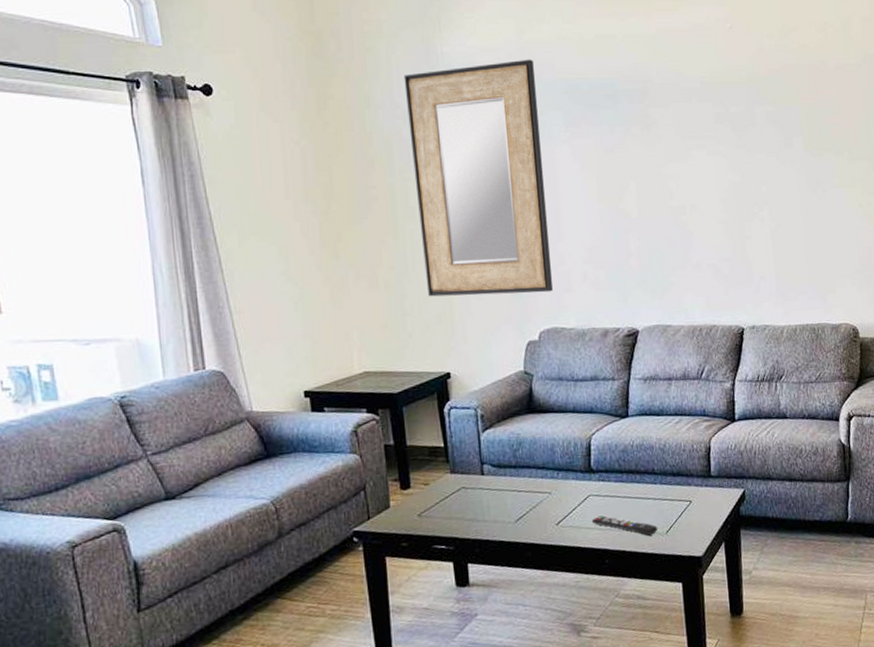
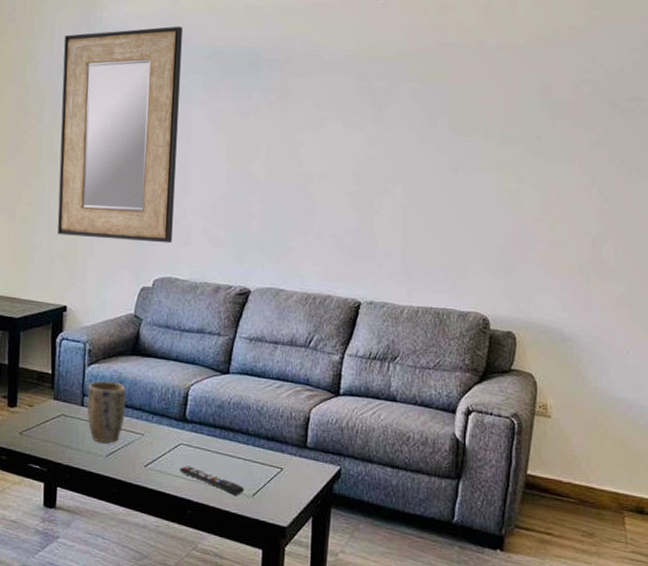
plant pot: none [485,444,529,509] -> present [86,380,126,444]

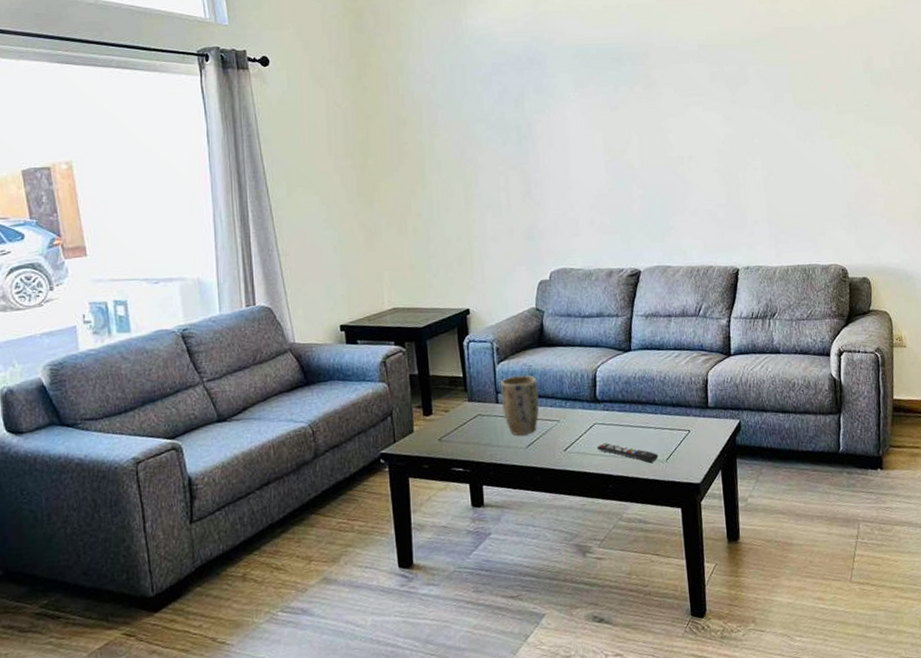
home mirror: present [57,26,182,244] -> none [432,28,563,241]

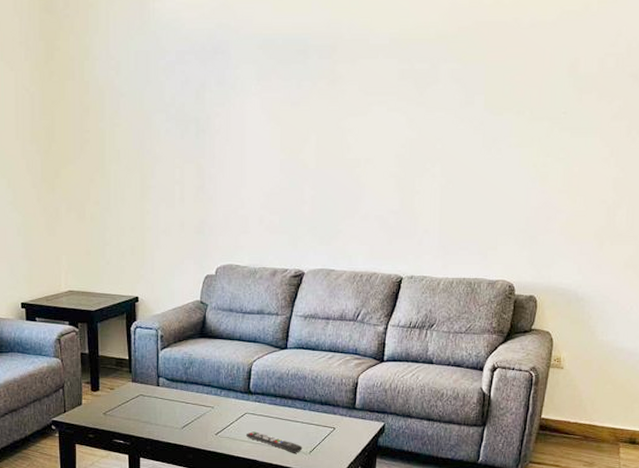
plant pot: present [500,375,540,436] -> none [162,362,196,417]

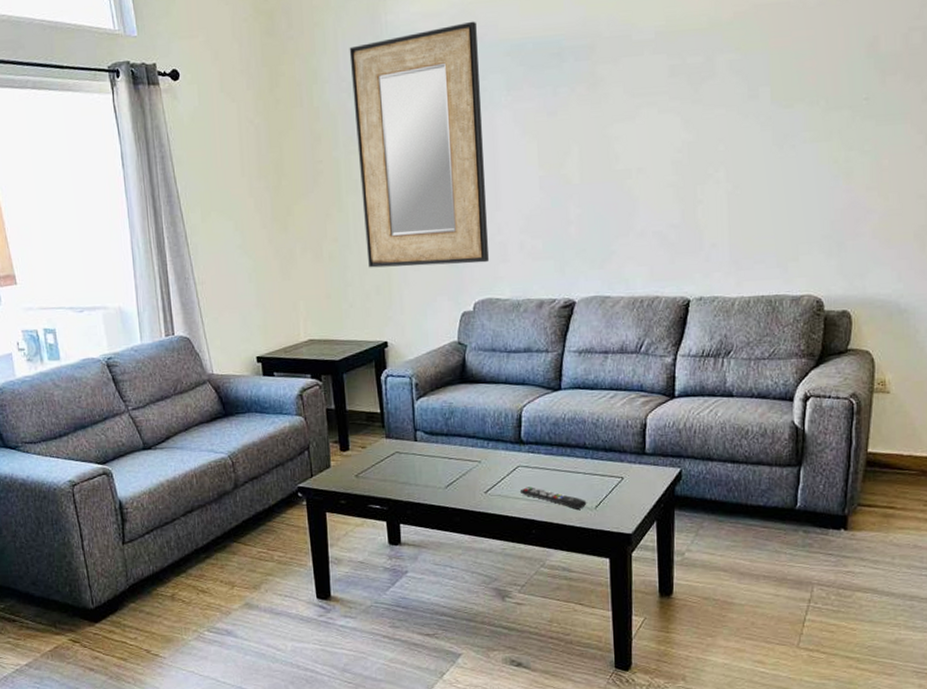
home mirror: none [119,14,234,233] -> present [349,21,490,268]

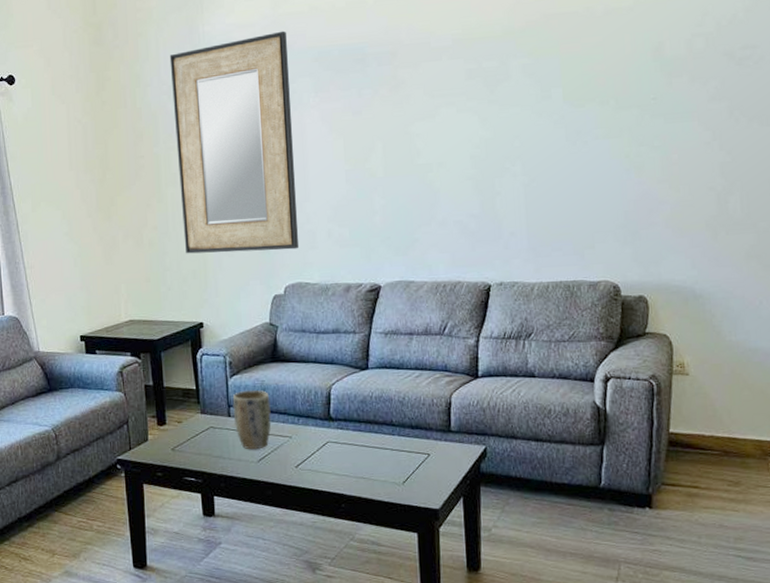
plant pot: none [419,412,460,475] -> present [232,390,271,450]
remote control: present [519,487,587,509] -> none [329,462,395,485]

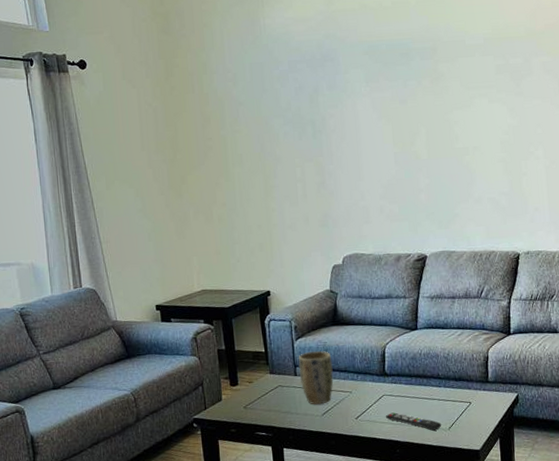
home mirror: present [169,30,300,254] -> none [233,26,355,229]
remote control: none [329,462,395,485] -> present [385,412,442,431]

